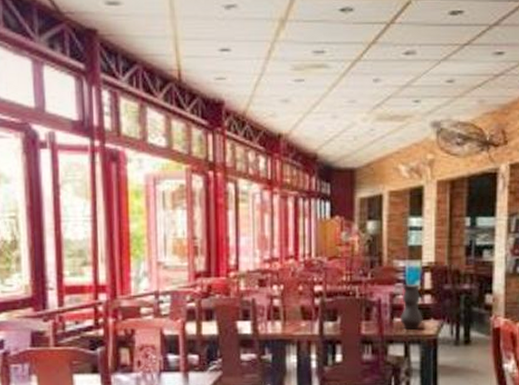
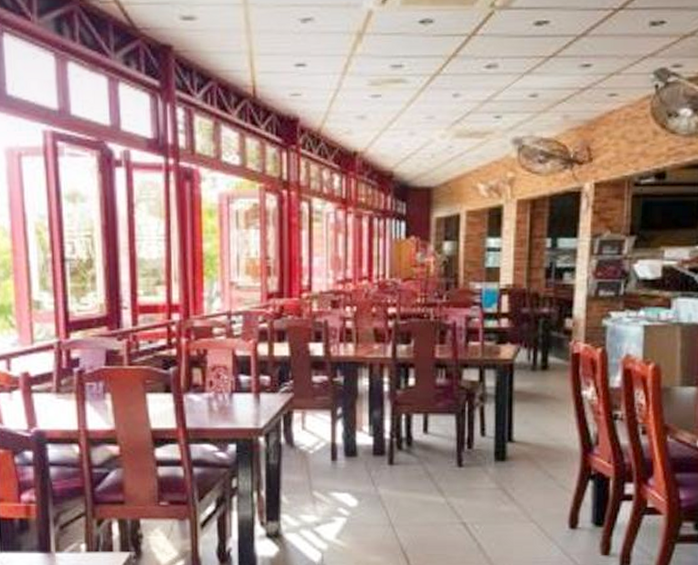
vase: present [399,284,423,331] -> none [475,307,499,355]

